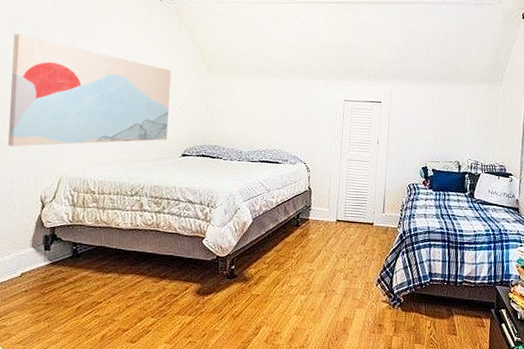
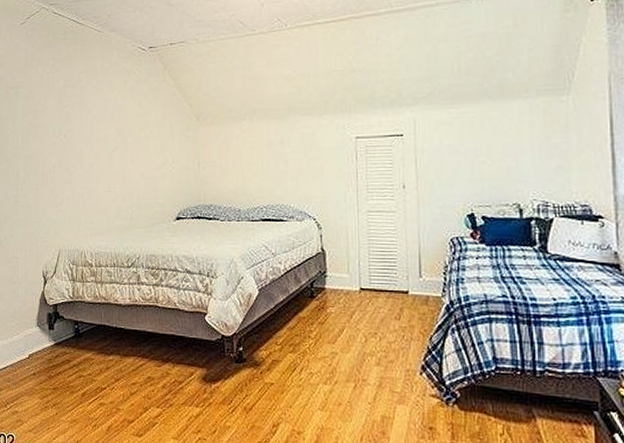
wall art: present [7,33,171,147] -> none [11,104,159,220]

